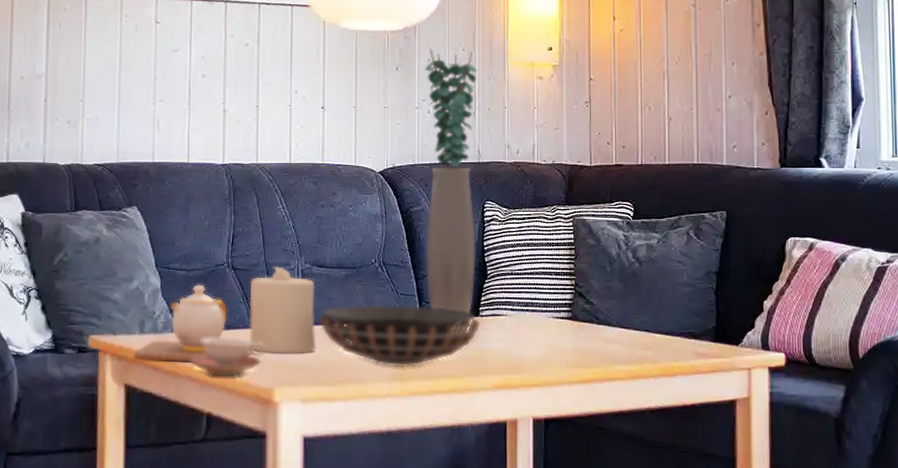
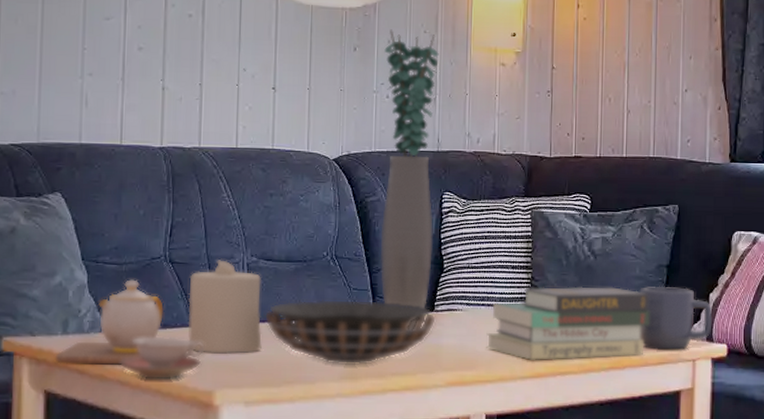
books: none [531,293,700,367] -> present [486,286,650,361]
mug: none [688,293,767,358] -> present [640,286,712,350]

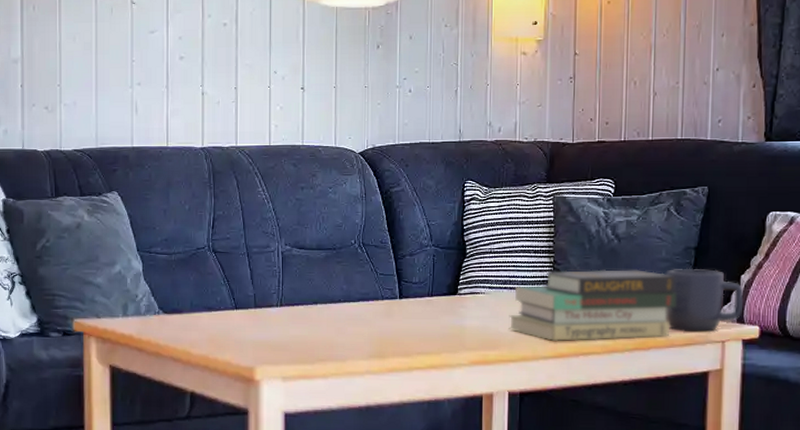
teapot: present [55,279,164,366] -> none [117,268,209,345]
teacup: present [119,336,205,380] -> none [171,318,246,357]
candle: present [188,260,262,354] -> none [230,249,296,334]
decorative bowl: present [264,299,436,365] -> none [298,283,459,344]
vase: present [380,29,439,330] -> none [404,25,460,313]

